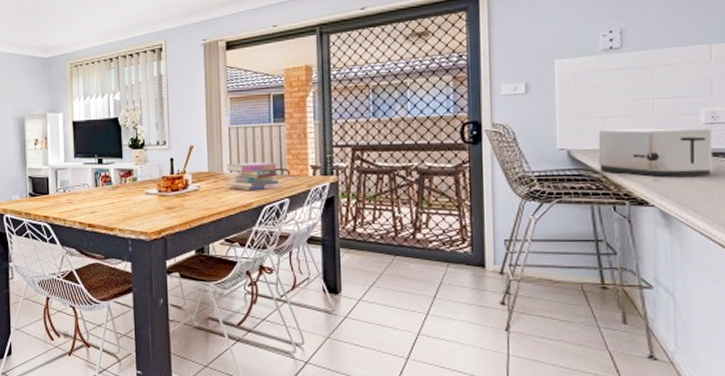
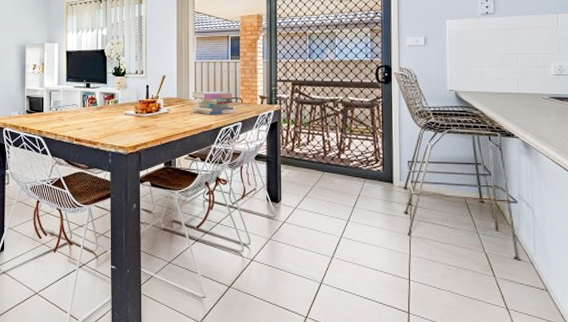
toaster: present [598,127,713,177] -> none [478,76,560,115]

